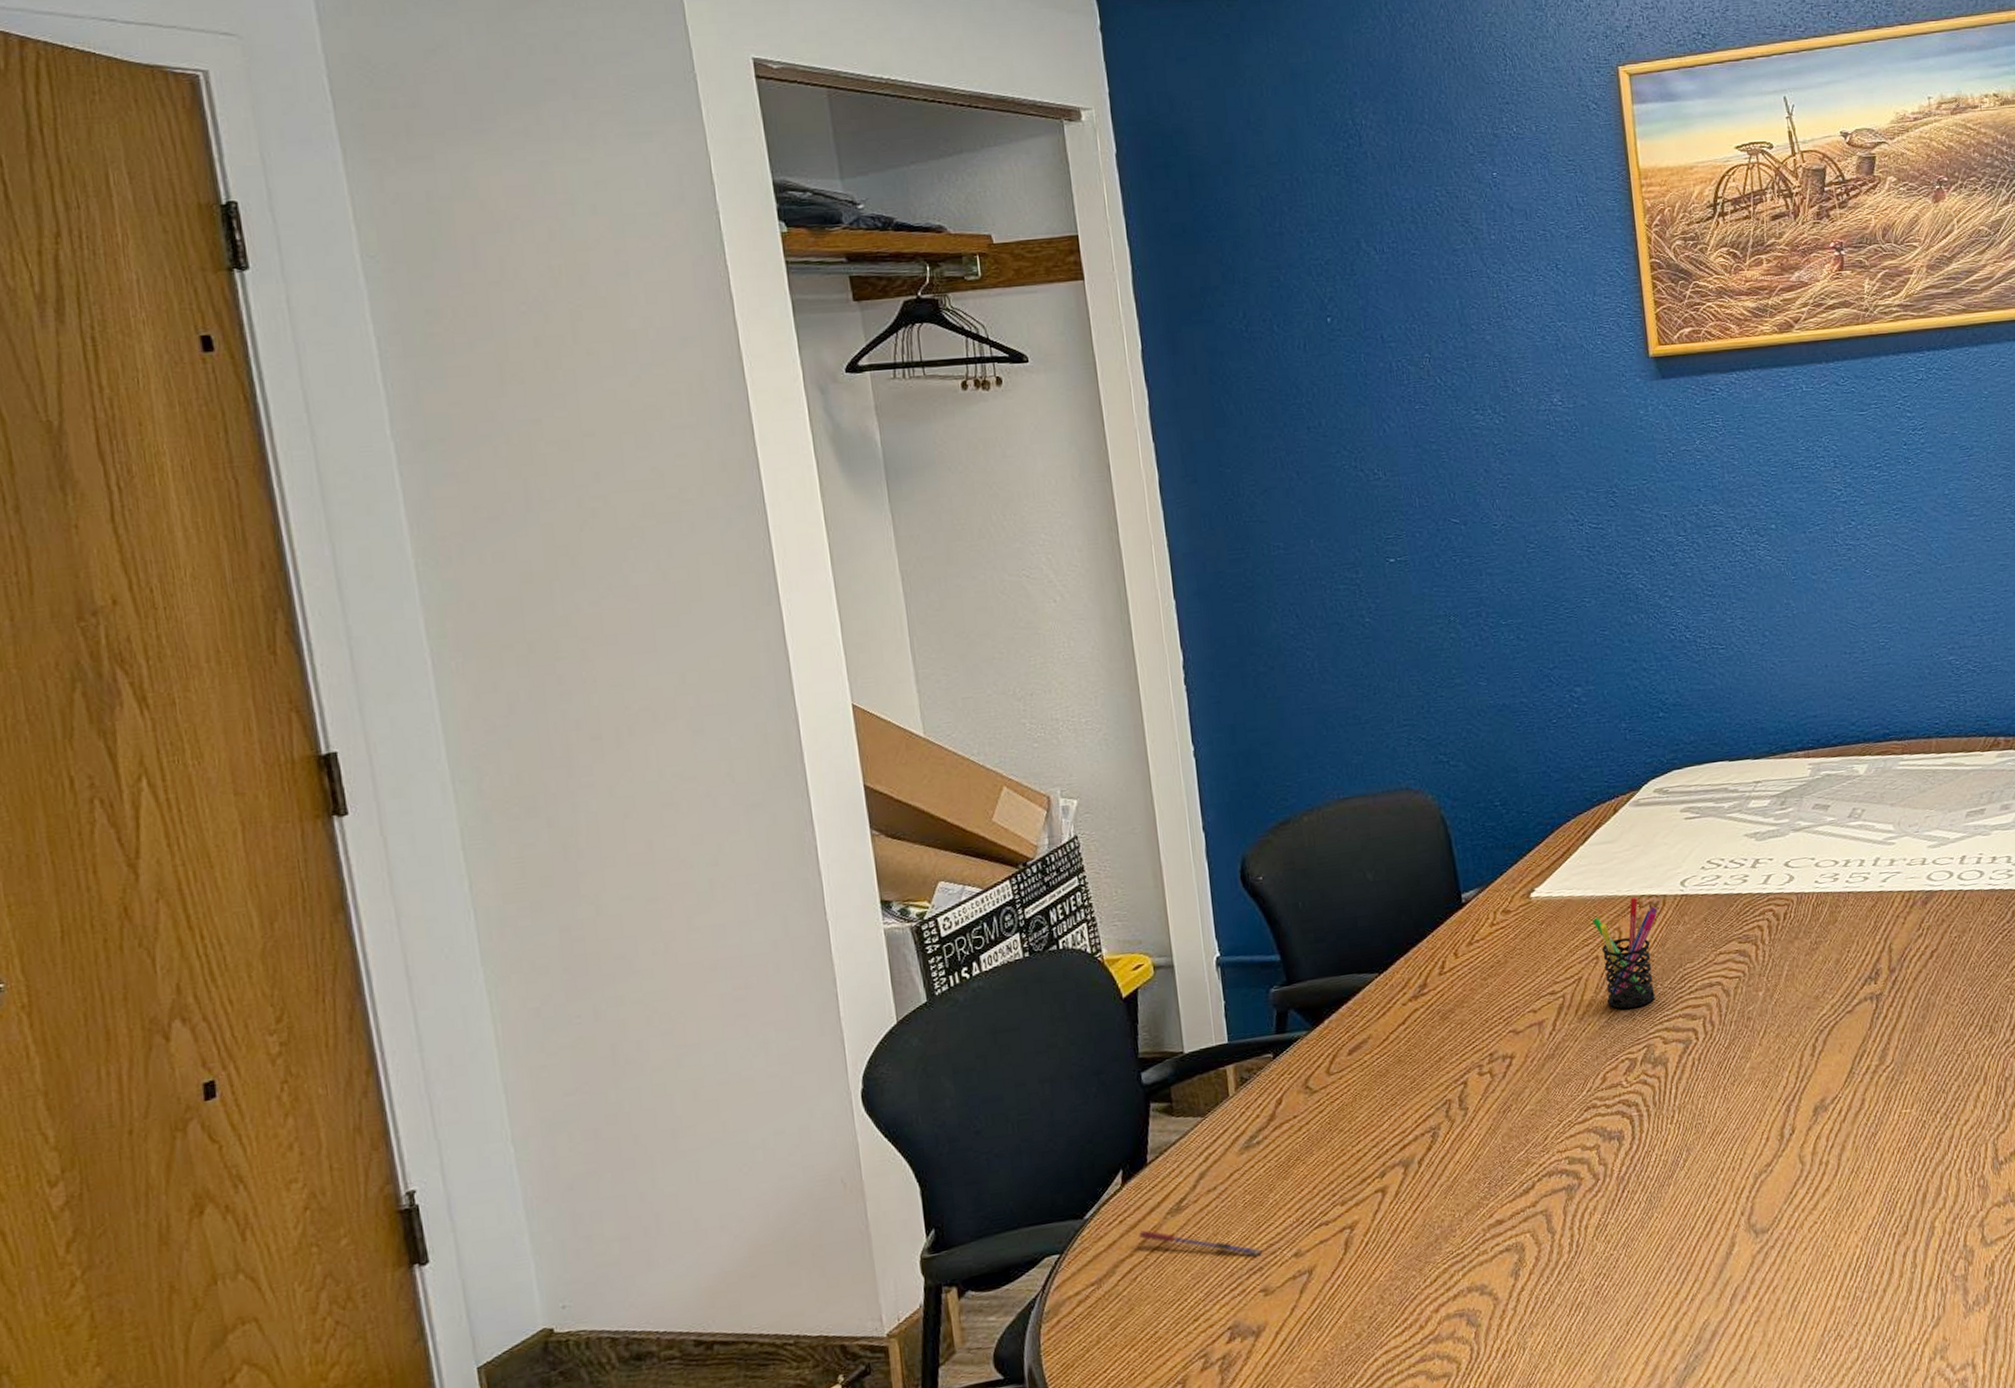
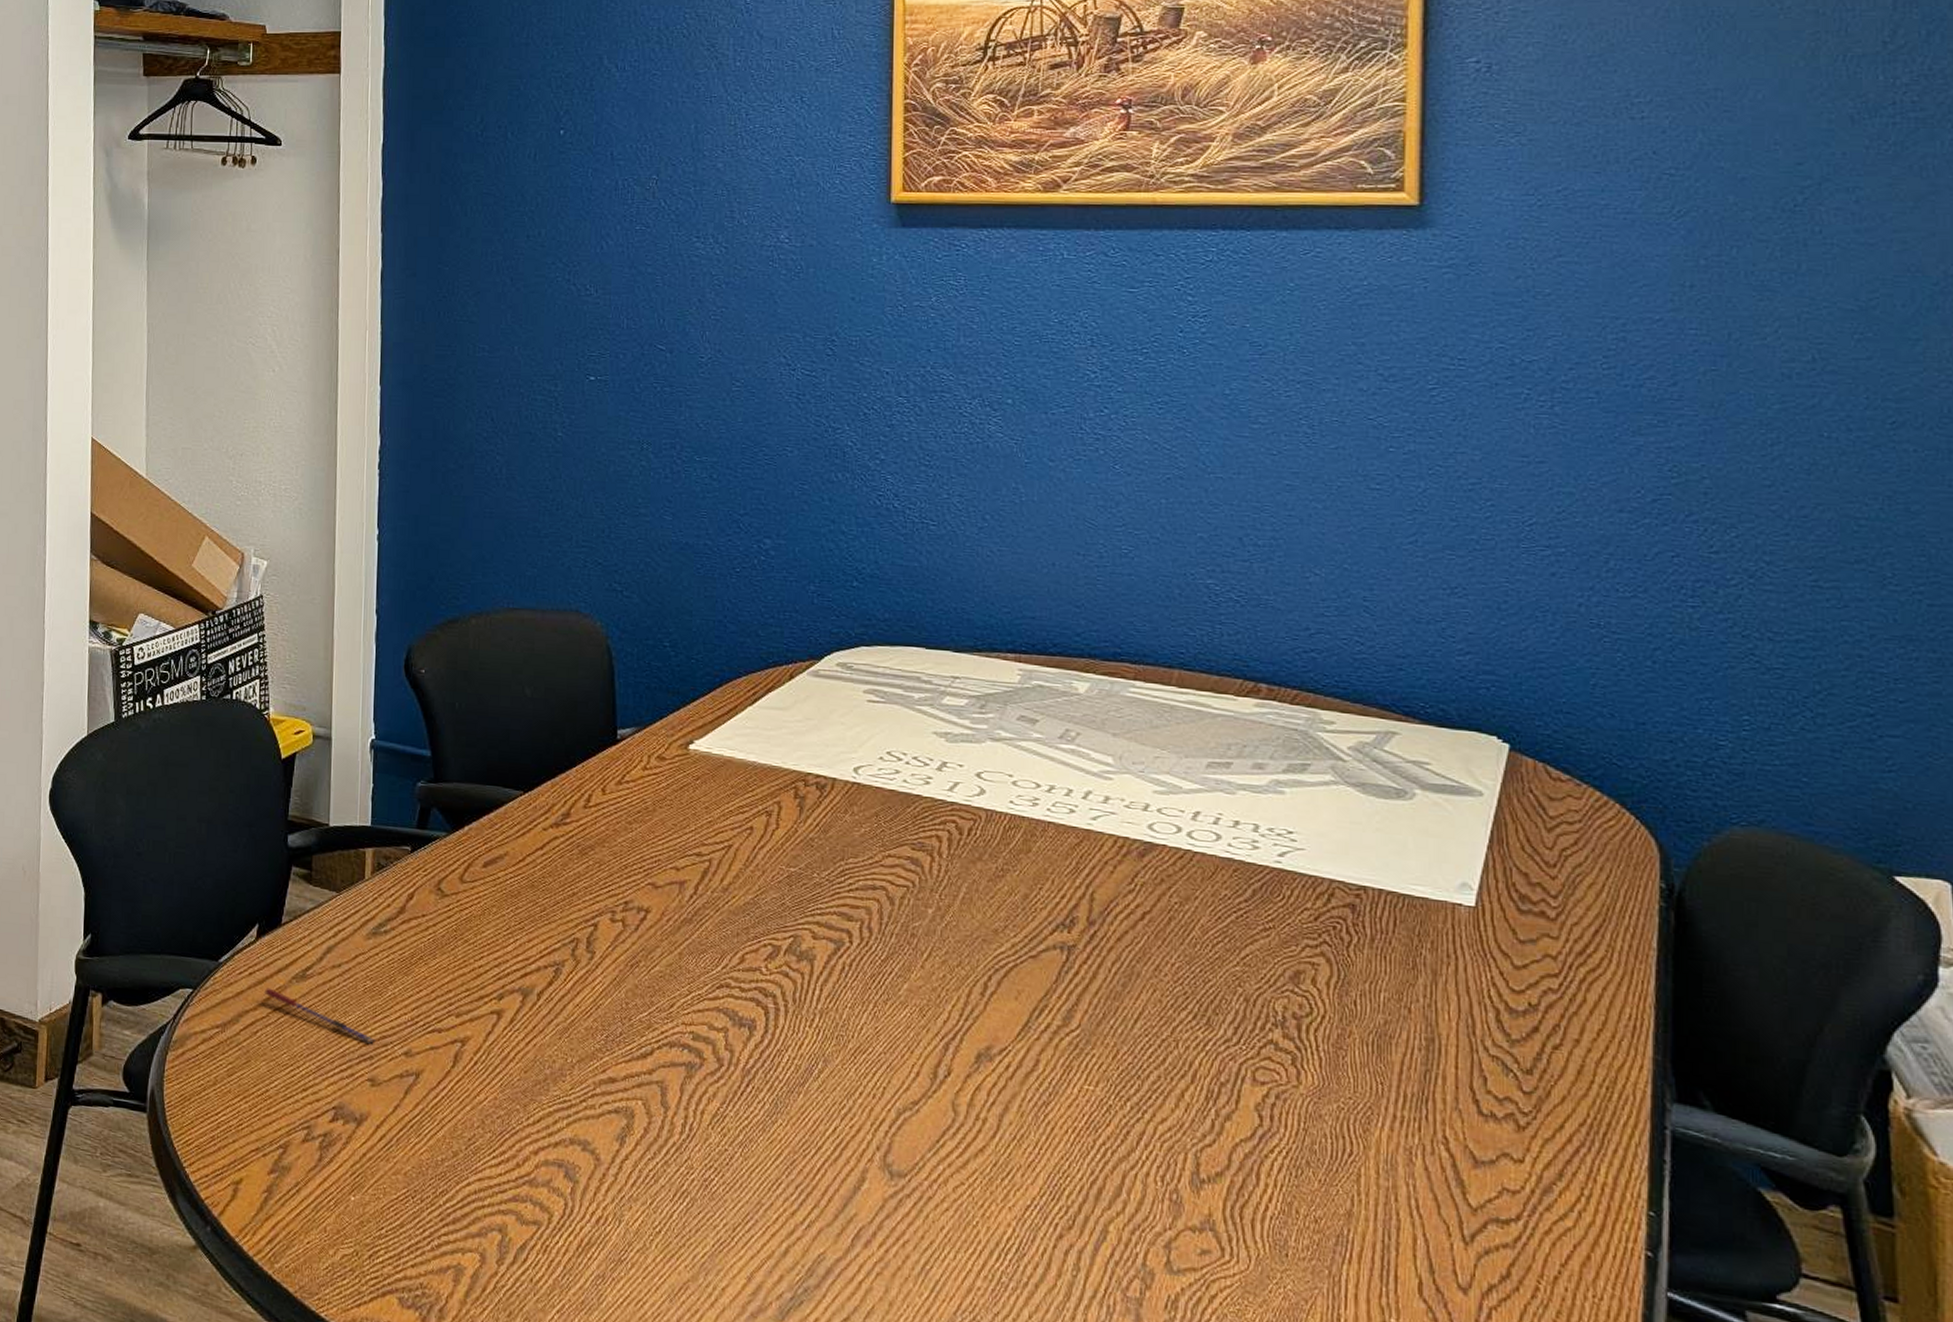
pen holder: present [1591,897,1658,1009] -> none [750,773,825,892]

